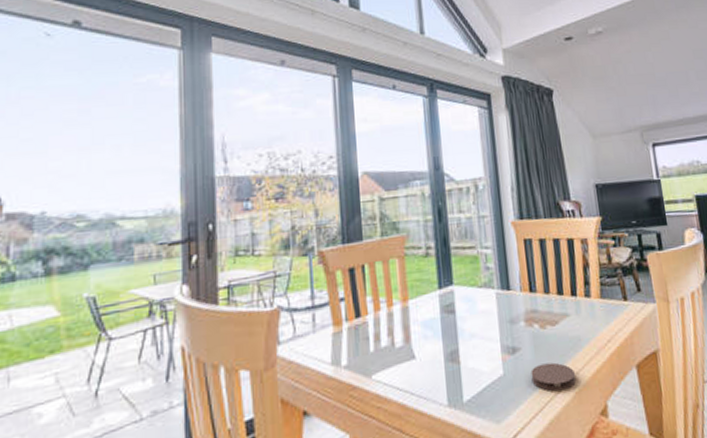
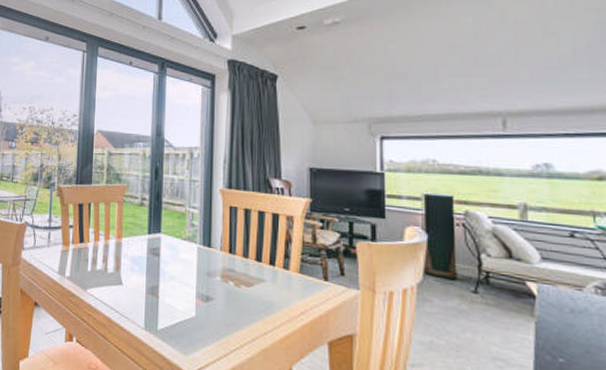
coaster: present [530,362,576,391] -> none [220,316,263,345]

